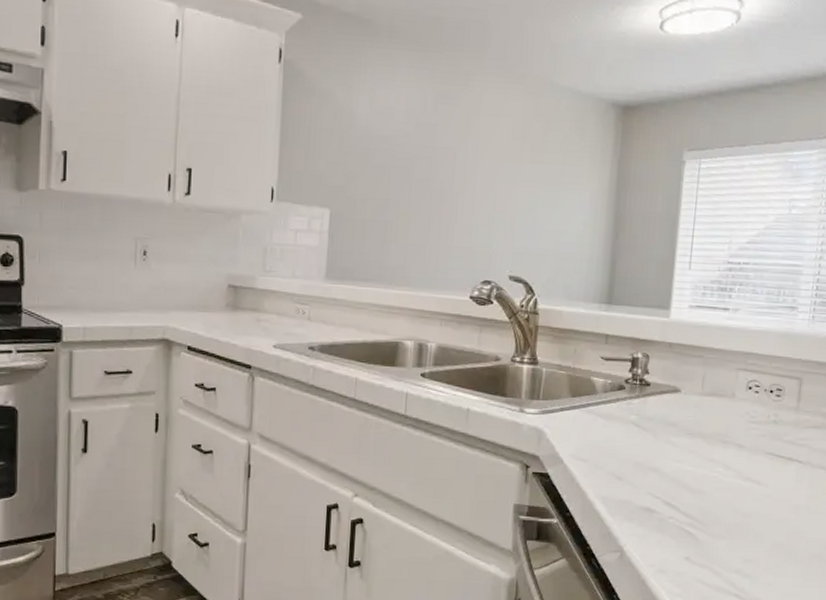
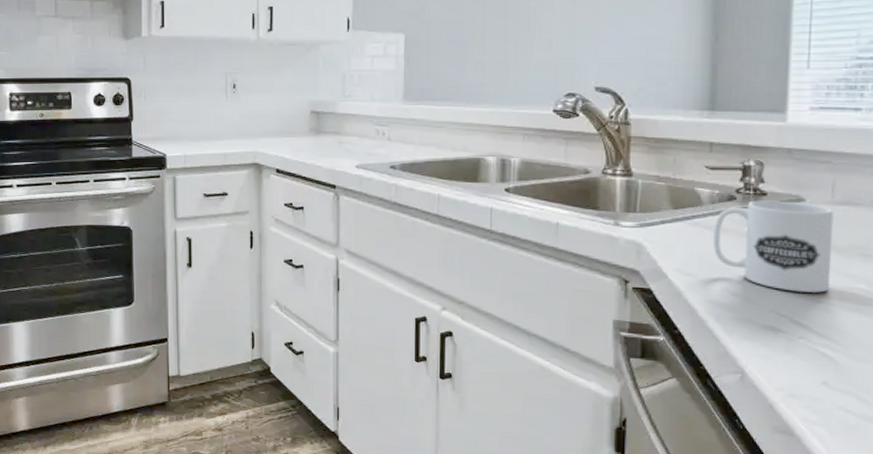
mug: none [603,390,703,476] -> present [712,200,834,293]

